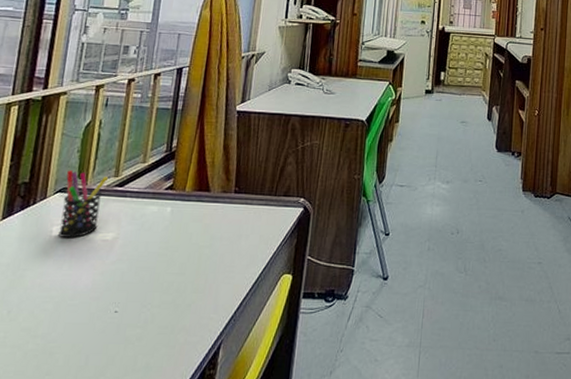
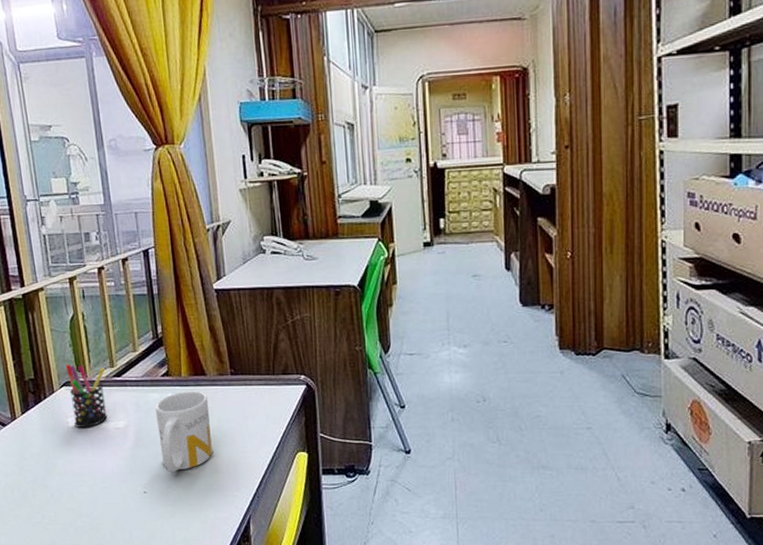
mug: none [144,206,207,290] -> present [155,391,213,472]

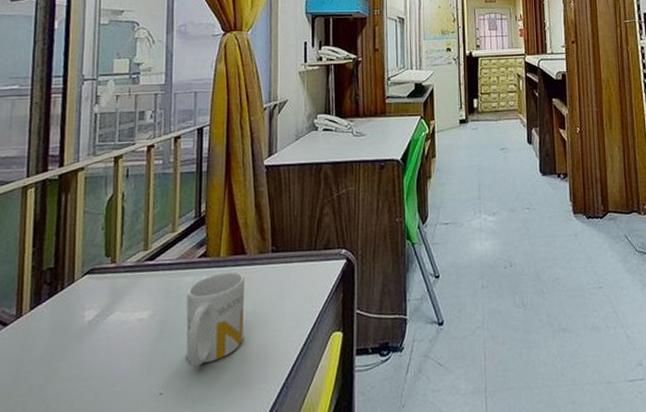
pen holder: present [66,364,108,427] -> none [91,249,138,322]

